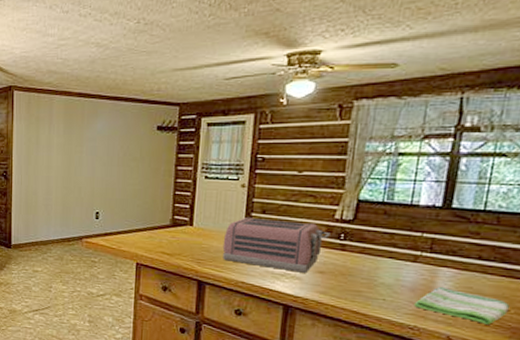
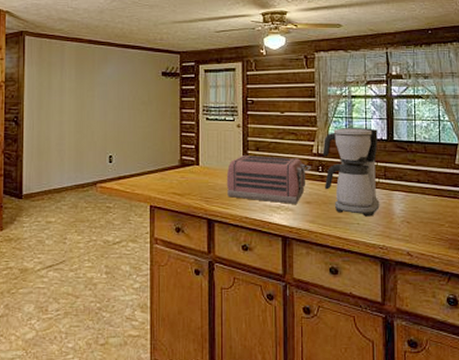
coffee maker: none [345,191,430,293] -> present [322,128,380,217]
dish towel: present [414,286,510,324] -> none [380,208,444,238]

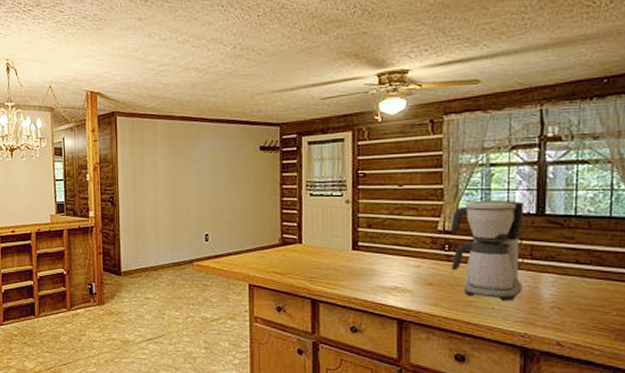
toaster: present [226,154,311,204] -> none [333,232,435,286]

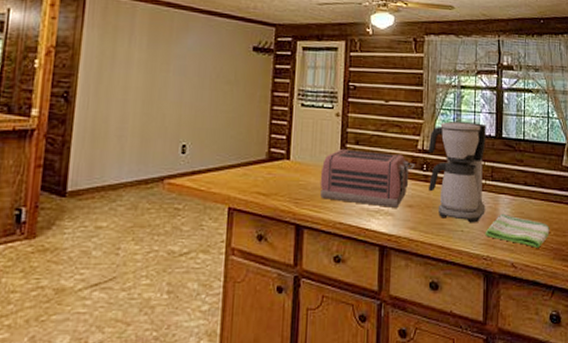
toaster: none [333,232,435,286] -> present [320,148,415,208]
dish towel: none [522,292,611,328] -> present [485,213,550,248]

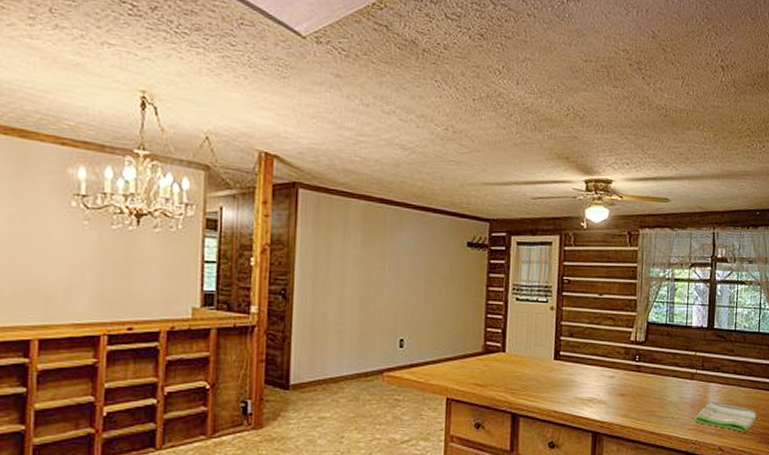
toaster: present [320,148,415,208] -> none [535,340,628,396]
coffee maker: present [428,121,486,223] -> none [640,314,699,410]

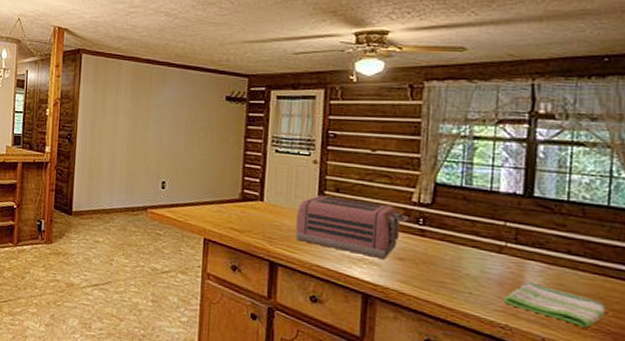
toaster: none [535,340,628,396] -> present [295,194,409,259]

